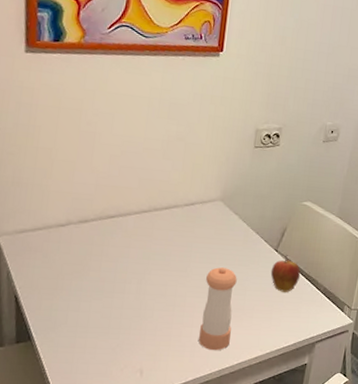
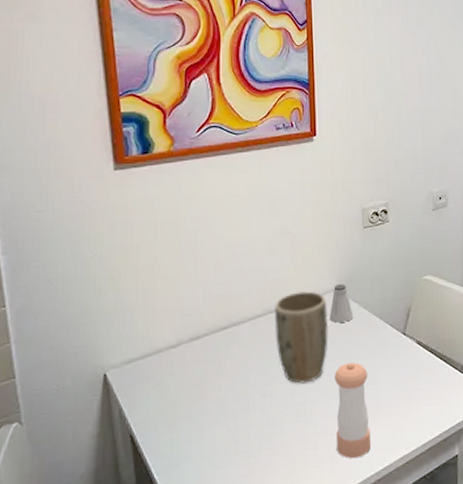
plant pot: none [156,195,210,279] -> present [275,290,328,384]
saltshaker: none [209,195,233,231] -> present [329,284,354,323]
apple: present [270,254,301,293] -> none [402,335,434,380]

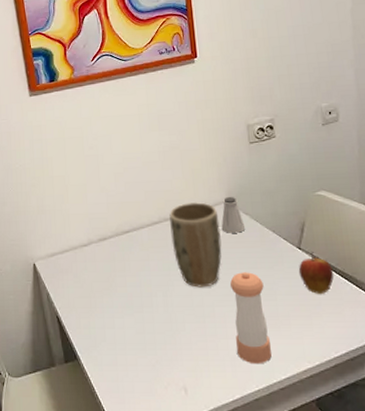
apple: none [402,335,434,380] -> present [298,251,334,295]

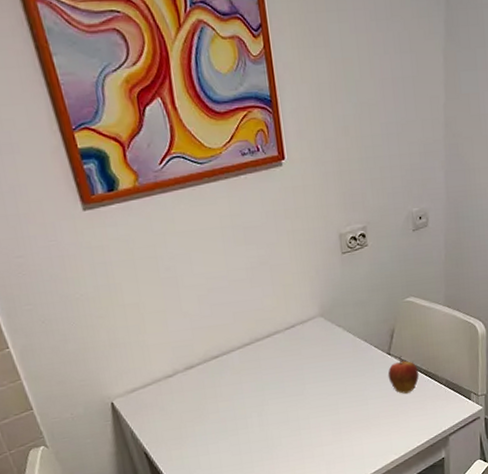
plant pot: present [169,201,222,288] -> none [261,318,316,403]
saltshaker: present [221,197,246,233] -> none [314,310,339,347]
pepper shaker: present [230,272,272,365] -> none [324,382,363,464]

